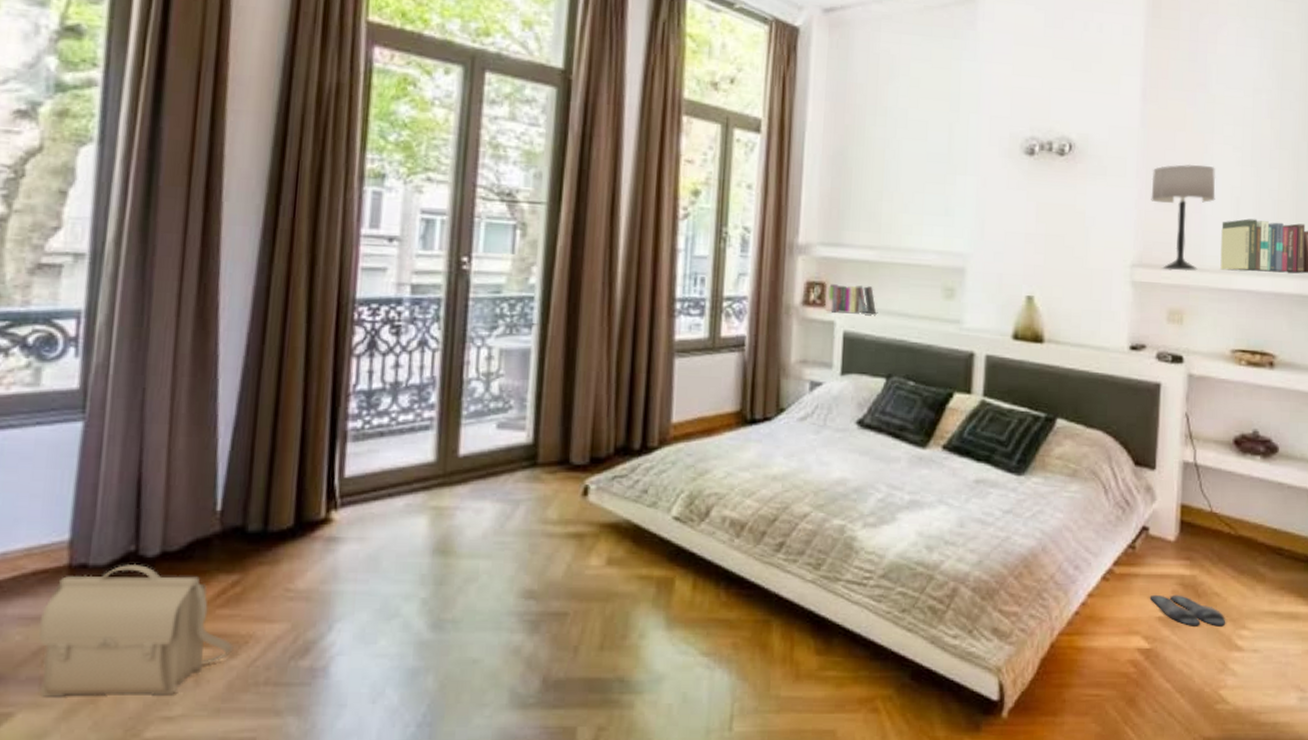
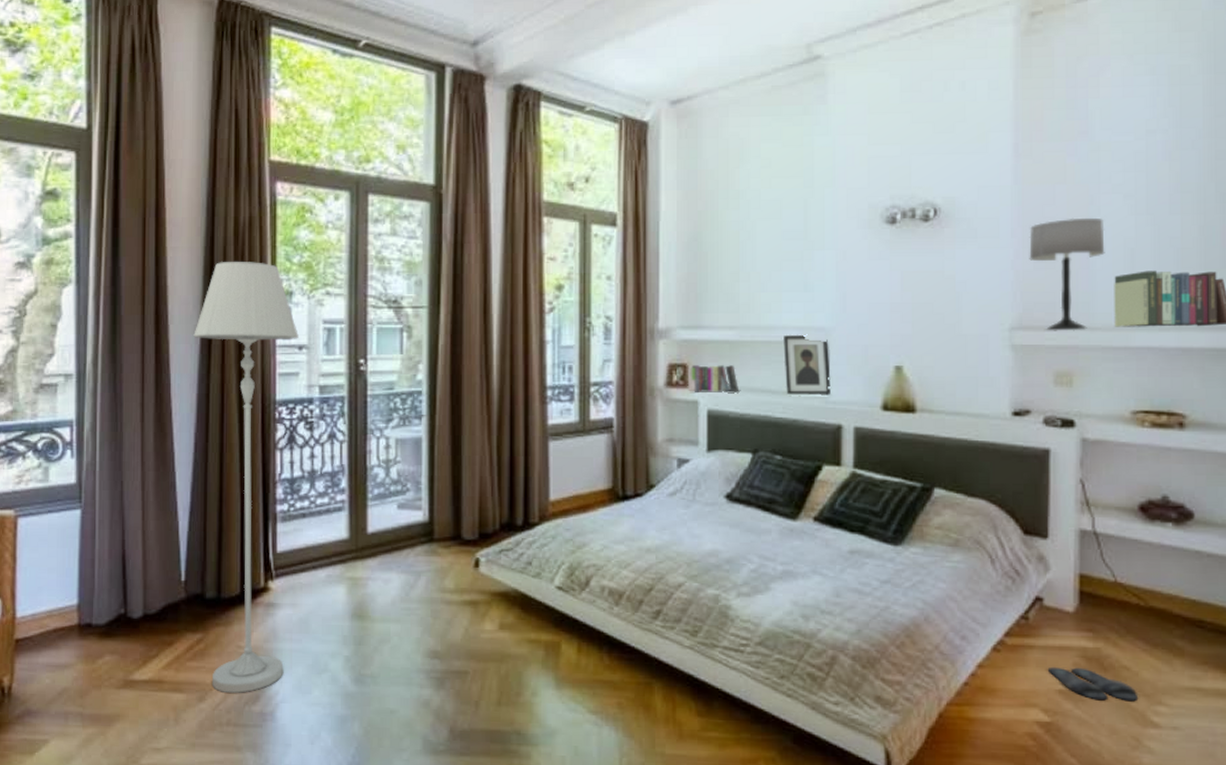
backpack: present [38,563,234,697] -> none [61,623,202,731]
floor lamp: none [247,132,390,645] -> present [193,262,299,693]
picture frame: none [922,259,966,321] -> present [783,335,831,396]

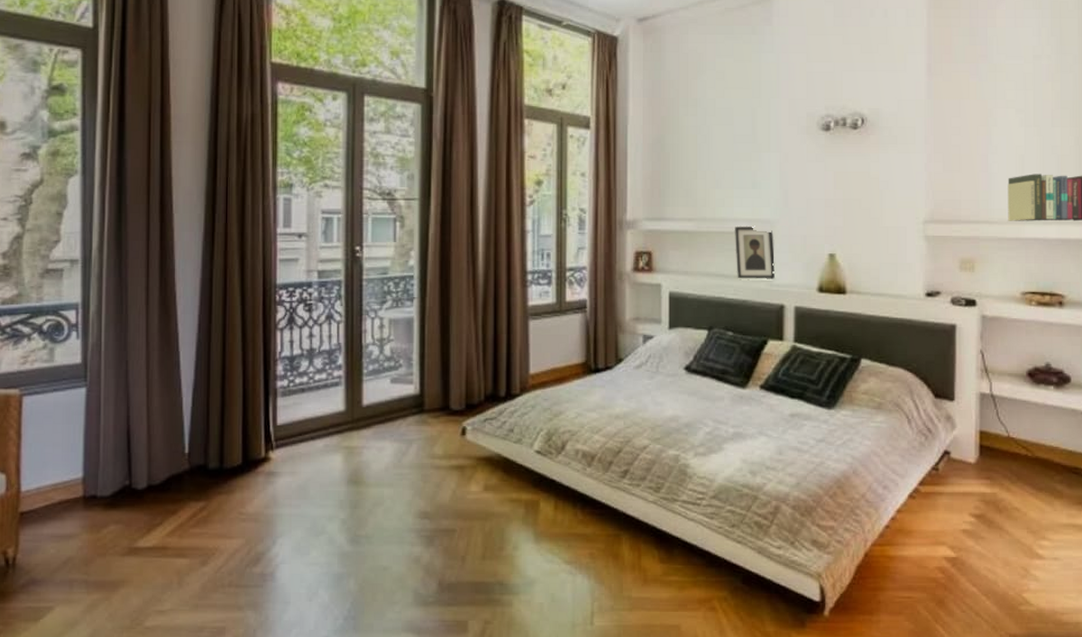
floor lamp: present [193,262,299,693] -> none [197,156,298,556]
books: present [687,365,738,393] -> none [651,253,696,277]
table lamp: present [1029,217,1105,331] -> none [939,128,1001,224]
slippers: present [1047,666,1137,702] -> none [953,510,1026,538]

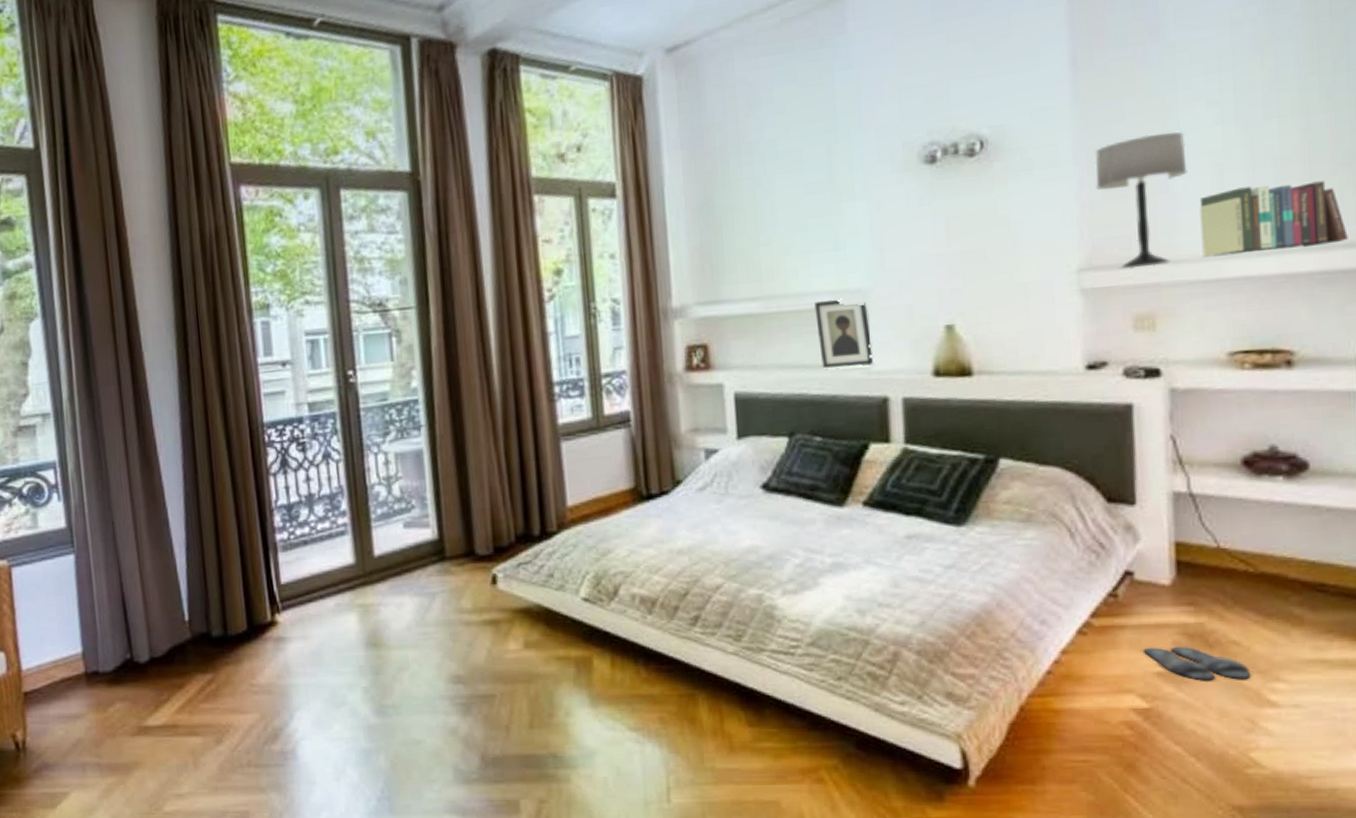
table lamp: none [939,128,1001,224] -> present [1095,132,1187,270]
slippers: none [953,510,1026,538] -> present [1142,646,1250,681]

